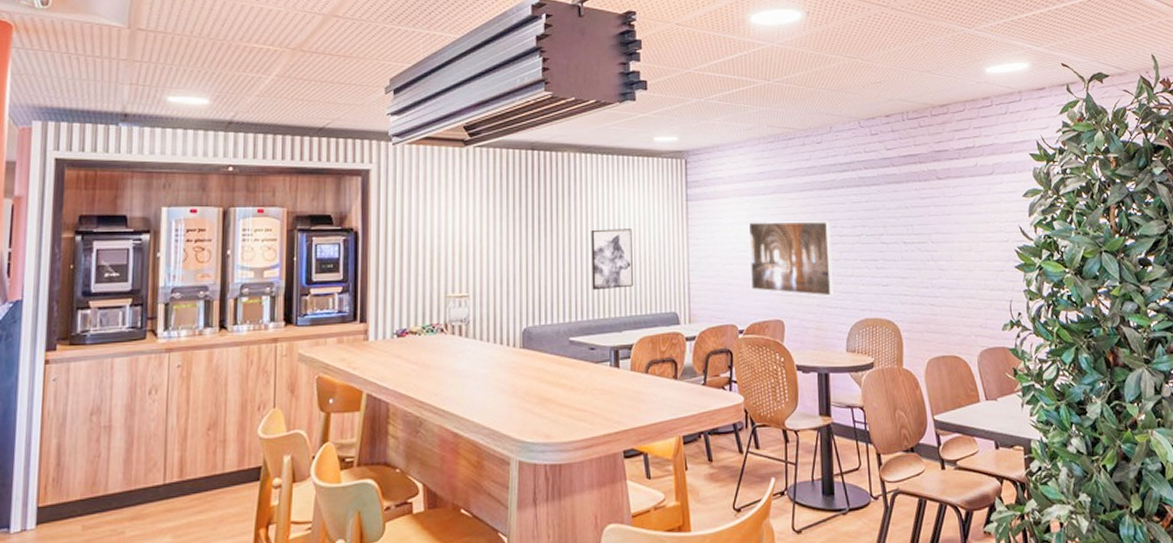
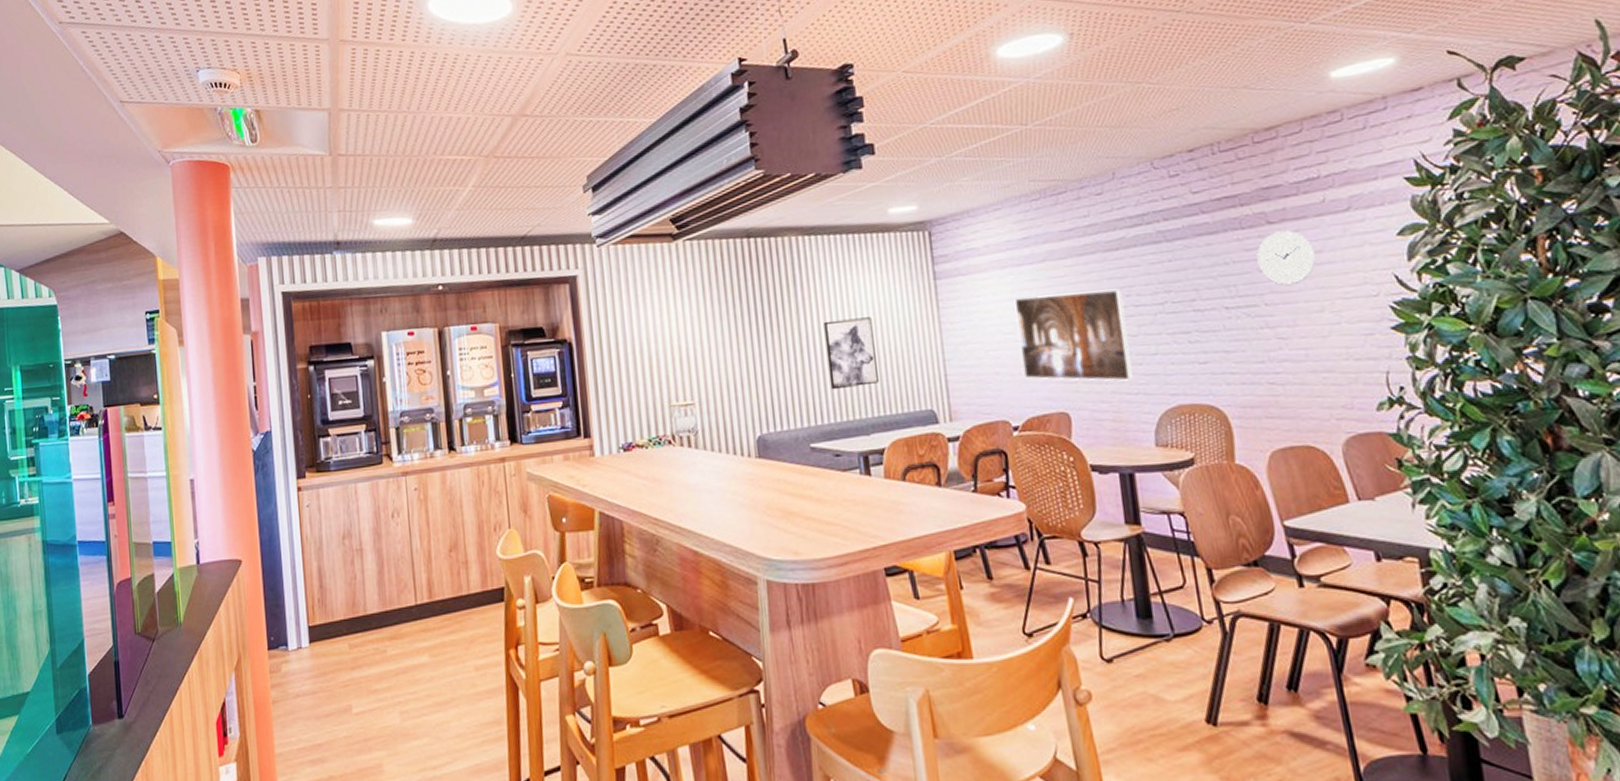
wall clock: none [928,185,969,229] -> present [1256,230,1317,286]

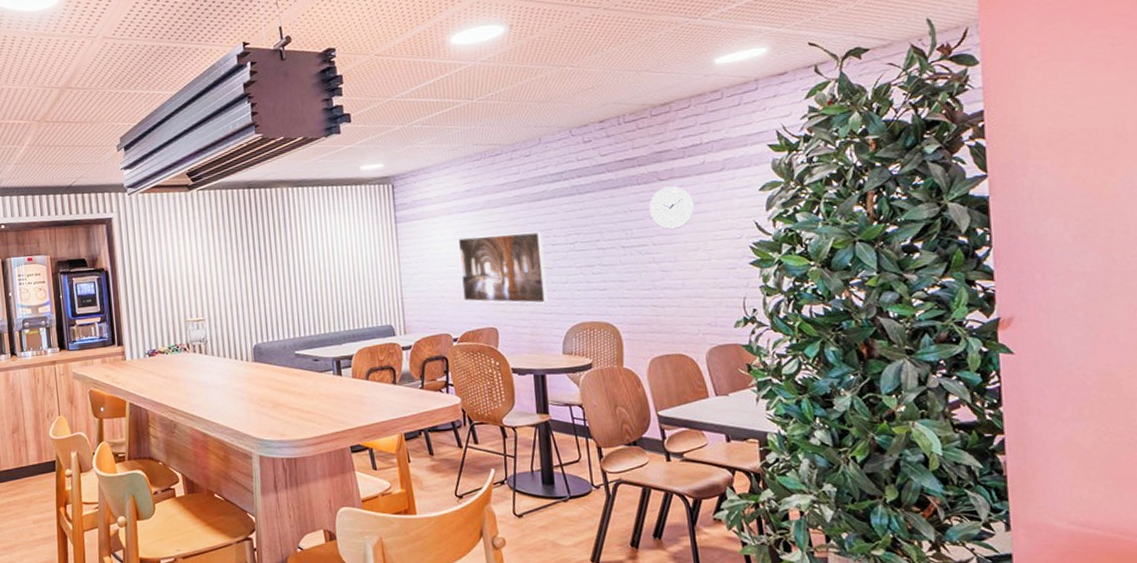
wall art: present [824,317,879,390] -> none [307,252,350,310]

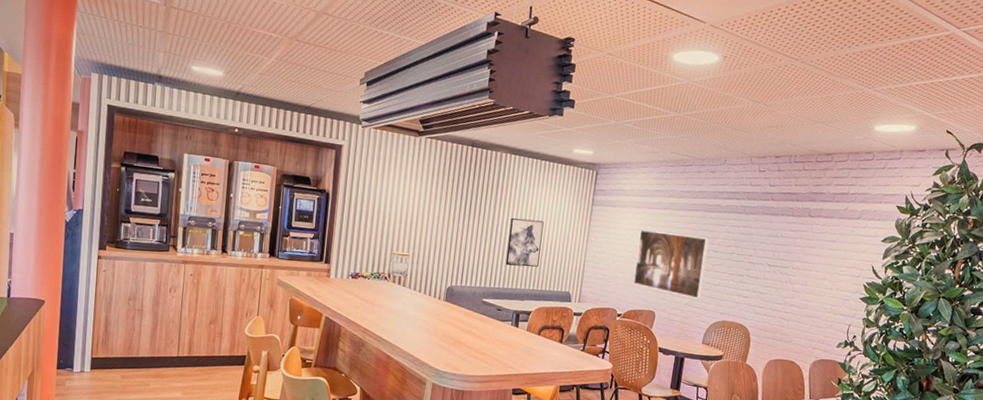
wall art: none [307,252,350,310] -> present [505,217,544,267]
wall clock: present [649,186,695,230] -> none [795,222,832,260]

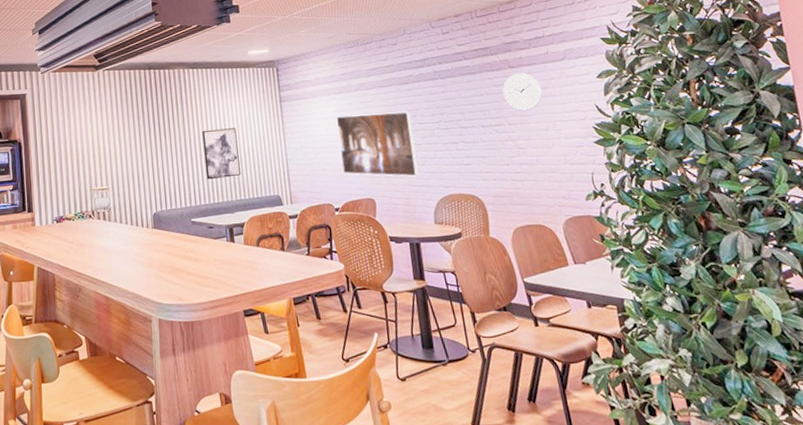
wall clock: none [795,222,832,260] -> present [502,73,543,112]

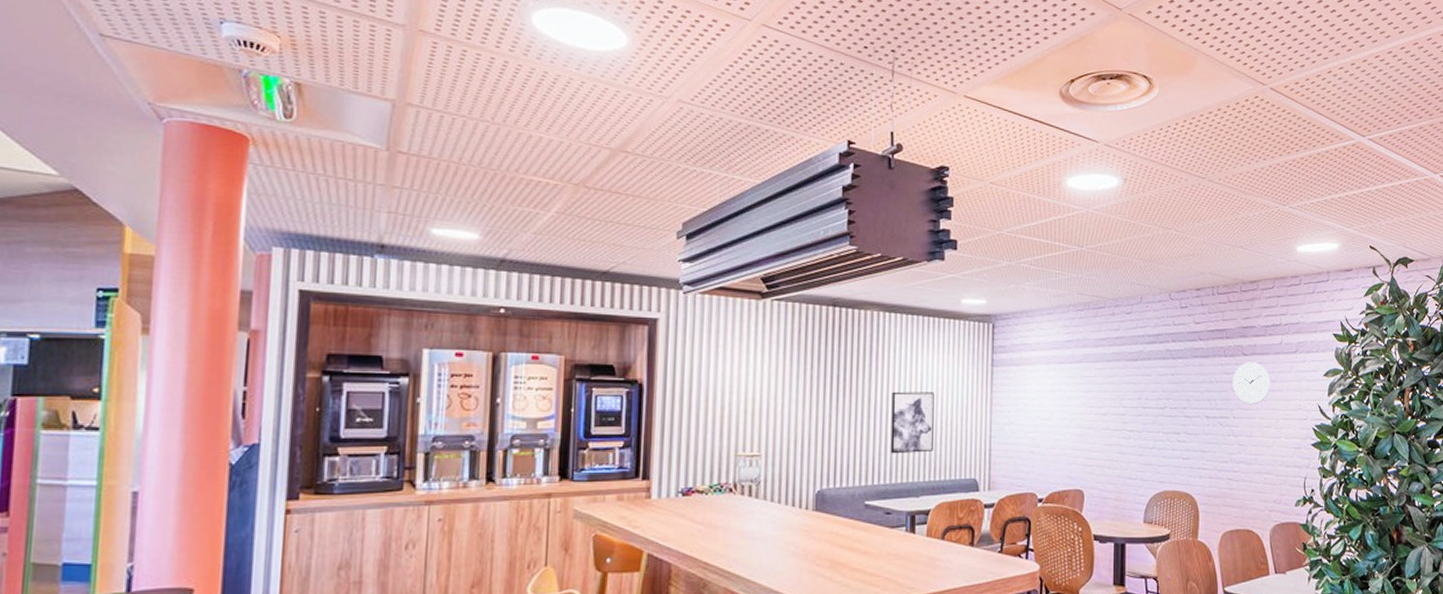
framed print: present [336,111,419,177] -> none [1053,390,1135,468]

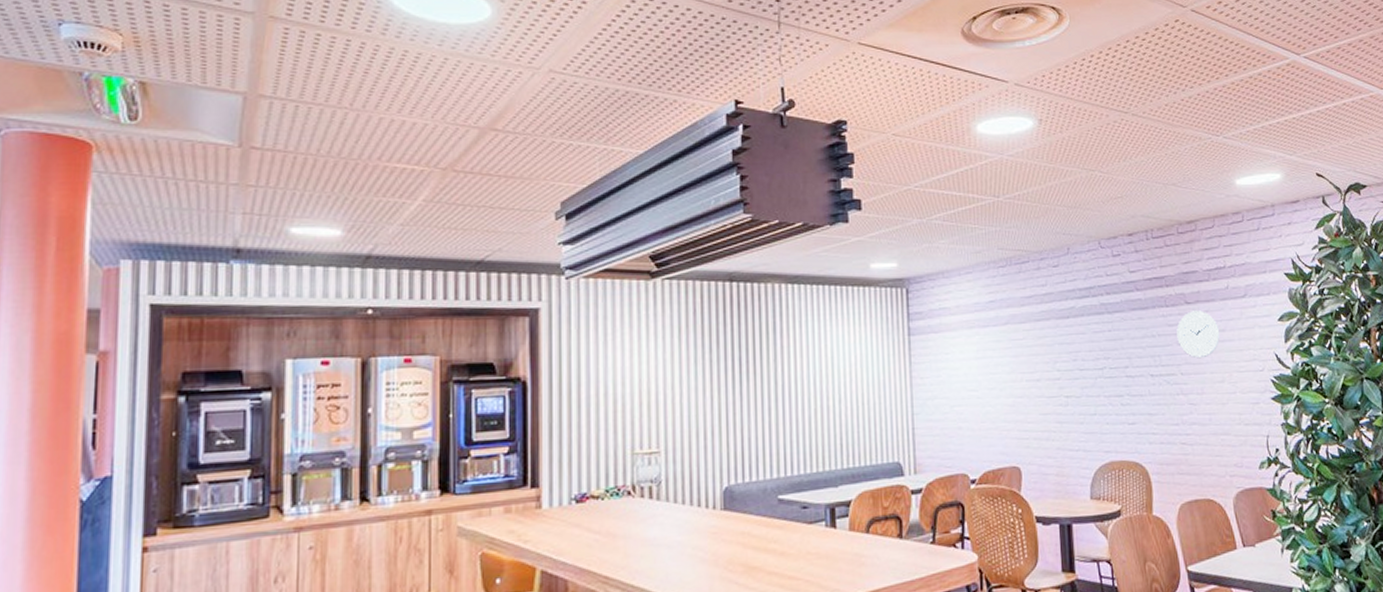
wall art: present [890,391,935,454] -> none [800,368,850,441]

